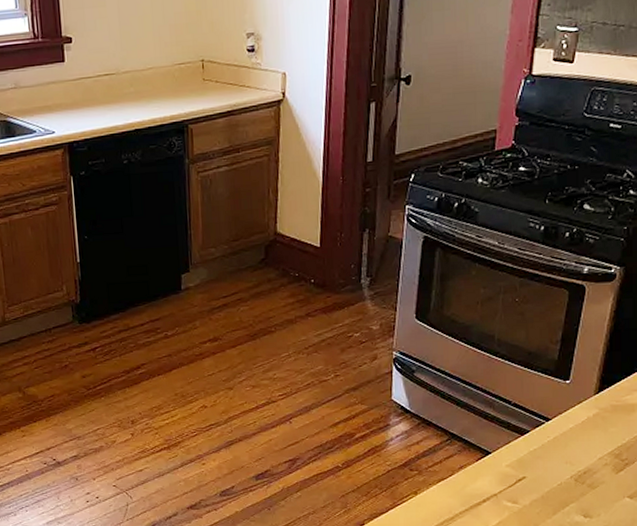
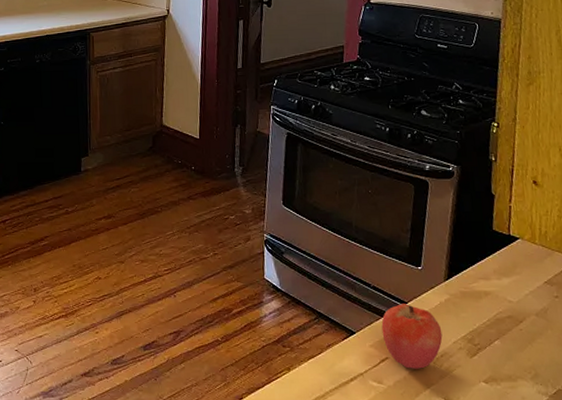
apple: none [520,420,587,488] -> present [381,304,443,369]

